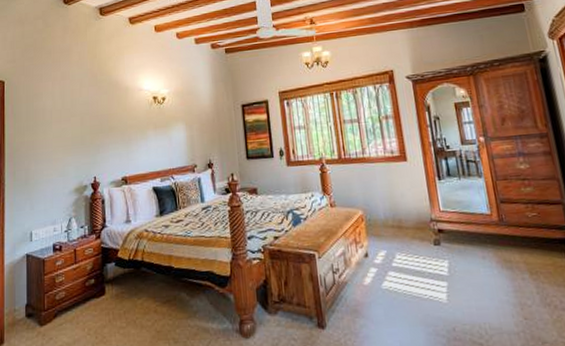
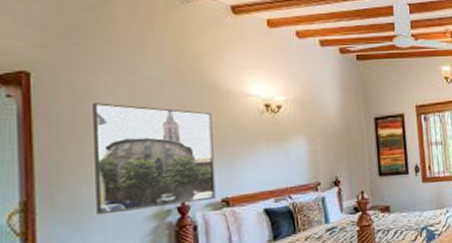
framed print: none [39,101,118,188] -> present [93,103,216,215]

